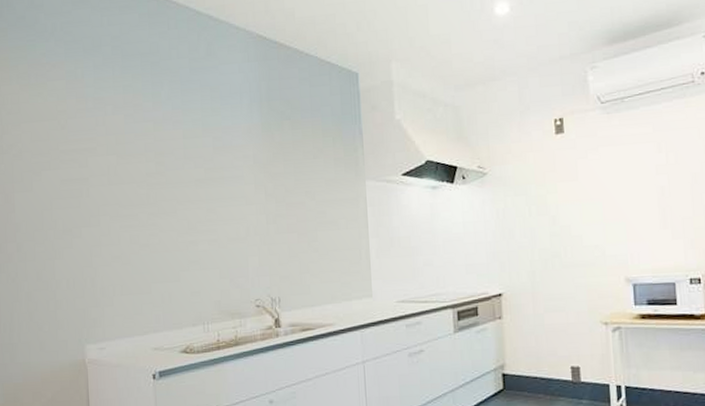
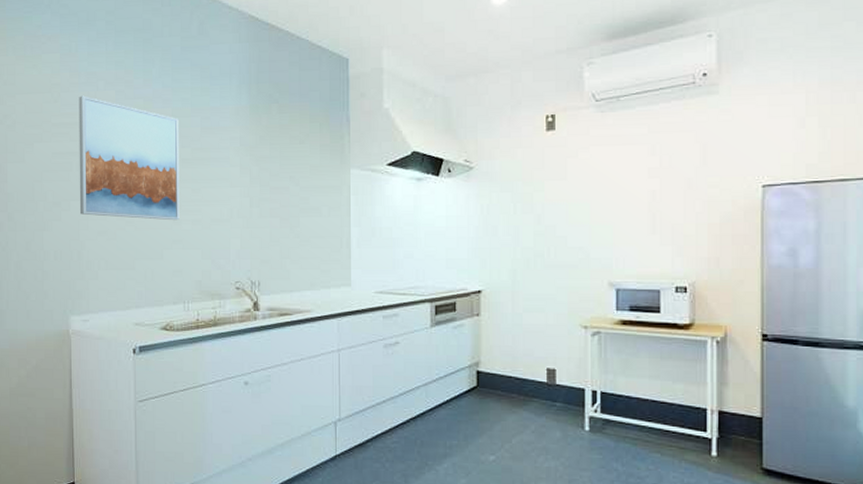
wall art: none [86,121,195,242] -> present [78,95,180,221]

